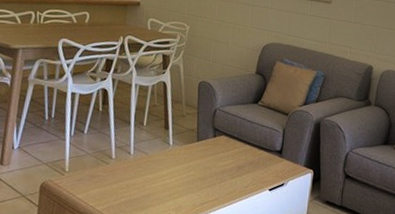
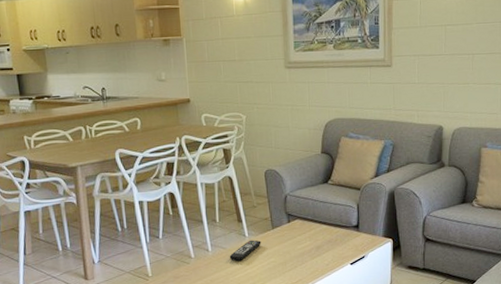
remote control: none [149,149,184,170] -> present [229,240,261,262]

